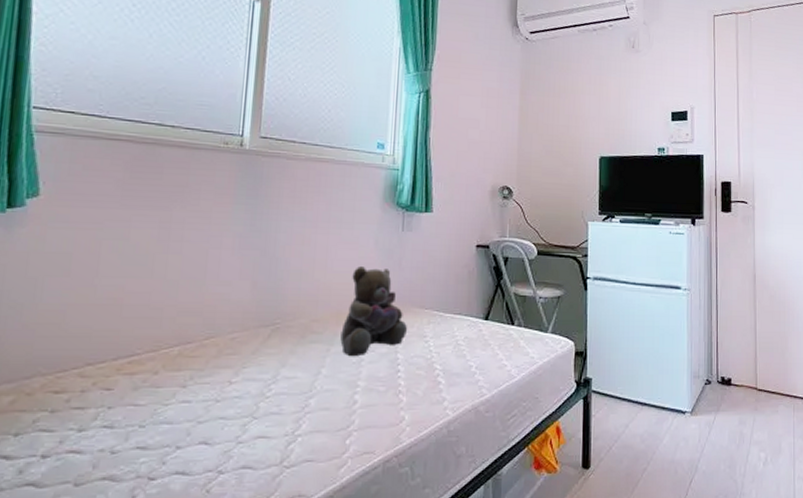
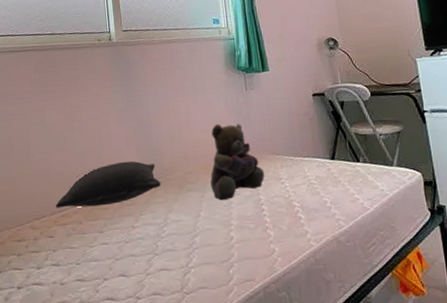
pillow: none [122,299,278,353] -> present [55,161,161,208]

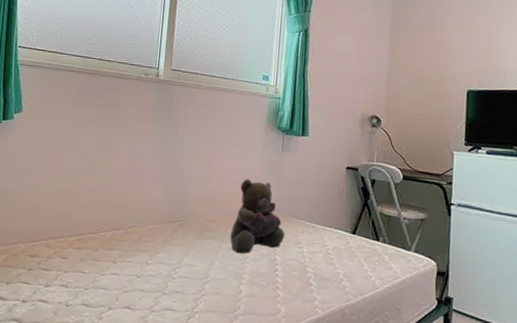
pillow: present [55,161,161,208] -> none [74,198,182,238]

